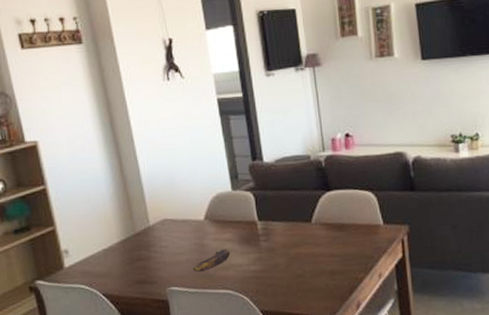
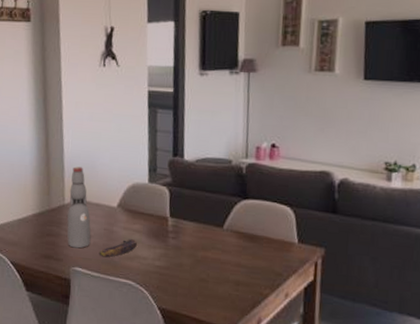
bottle: none [152,186,183,268] -> present [67,167,91,249]

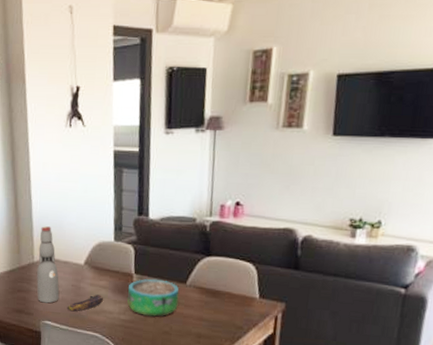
decorative bowl: none [162,222,216,264] -> present [127,279,180,317]

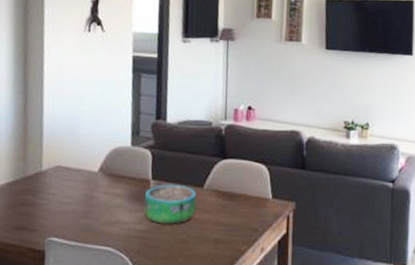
bottle: present [36,226,60,304] -> none [43,131,70,217]
banana: present [67,294,103,312] -> none [77,204,118,225]

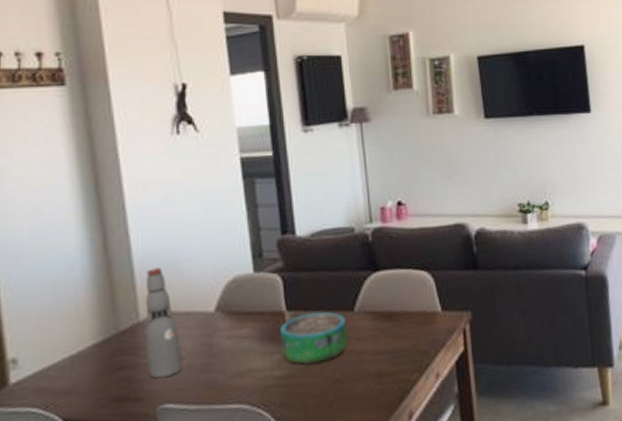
bottle: none [43,131,70,217] -> present [145,268,183,379]

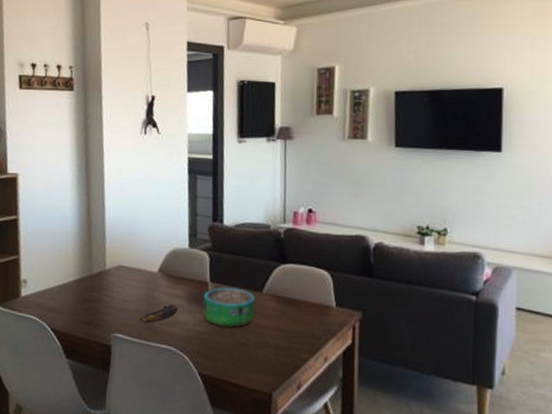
bottle: present [145,268,183,379] -> none [108,232,132,315]
banana: none [195,349,247,381] -> present [139,304,178,323]

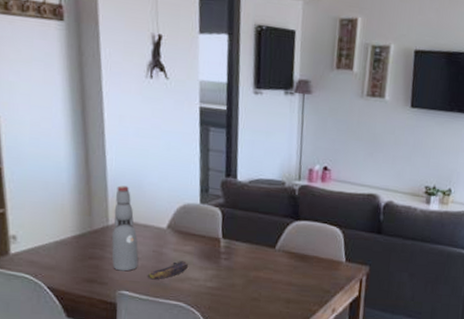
bottle: none [108,232,132,315] -> present [111,185,139,272]
decorative bowl: present [202,287,256,328] -> none [213,243,269,283]

